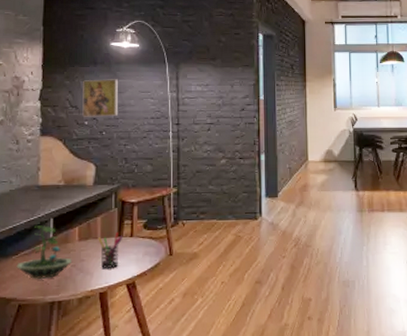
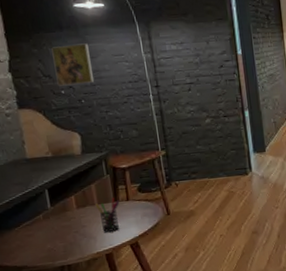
terrarium: present [16,225,72,279] -> none [20,196,74,247]

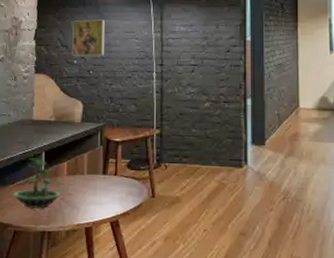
terrarium: none [20,196,74,247] -> present [13,158,61,209]
pen holder: present [95,197,120,232] -> none [84,169,108,205]

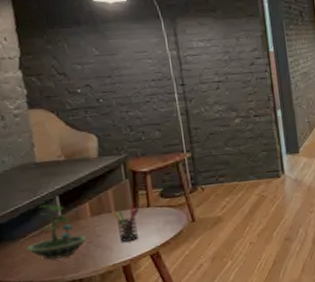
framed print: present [72,19,105,56] -> none [67,39,115,85]
pen holder: none [84,169,108,205] -> present [112,203,140,242]

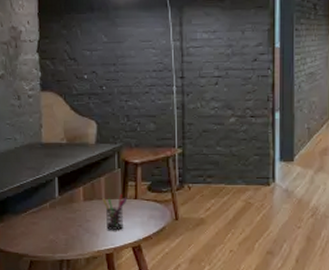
terrarium: present [26,204,87,260] -> none [26,184,78,237]

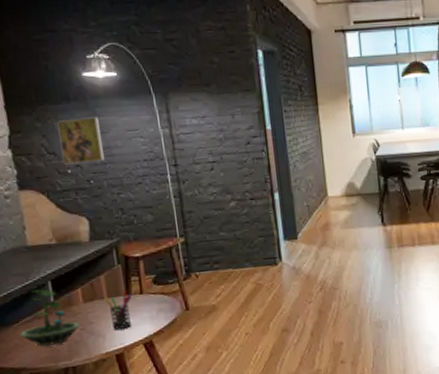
terrarium: none [26,184,78,237] -> present [19,289,80,347]
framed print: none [80,27,119,71] -> present [57,117,105,165]

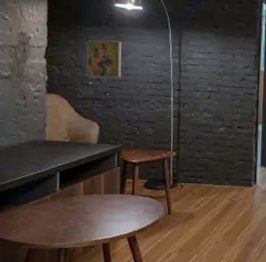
terrarium: present [19,289,80,347] -> none [26,178,77,227]
pen holder: present [104,289,133,330] -> none [101,189,125,222]

